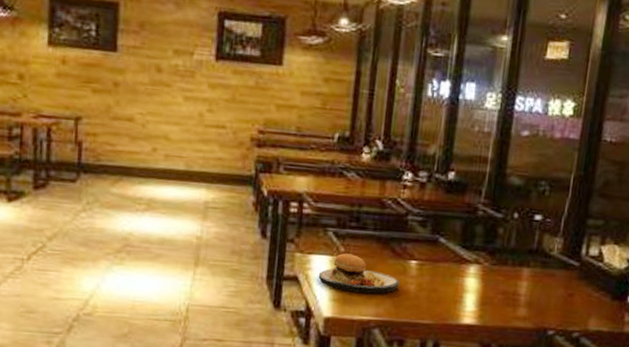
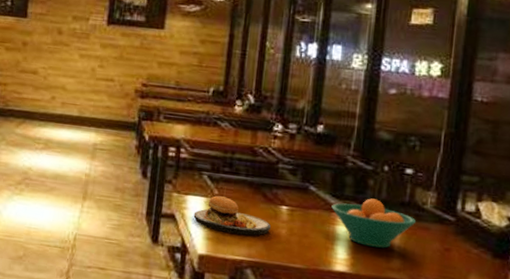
fruit bowl: none [461,247,543,298] -> present [331,198,417,248]

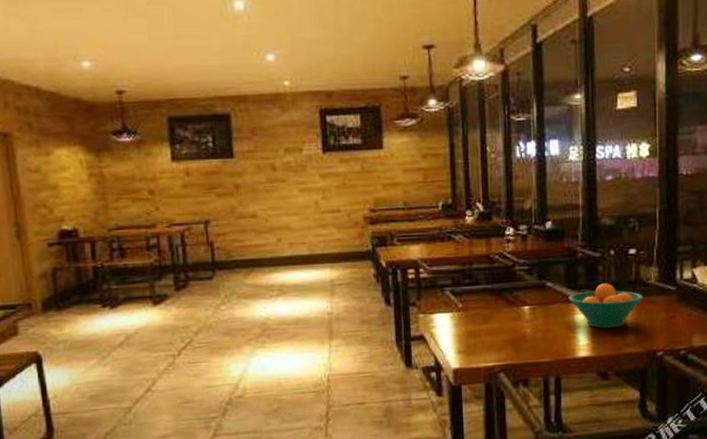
plate: present [193,185,272,236] -> none [442,297,517,343]

